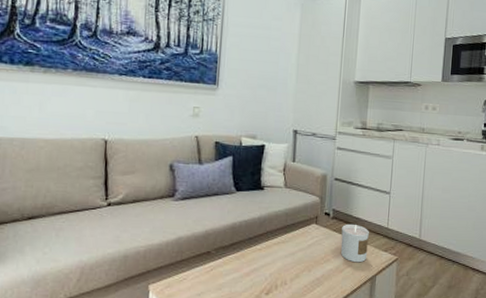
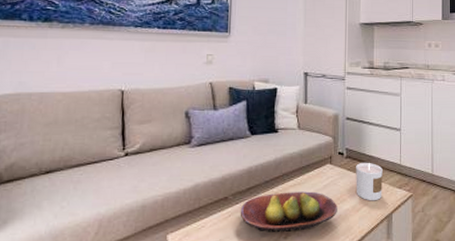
fruit bowl: none [222,249,321,289] -> present [240,191,337,233]

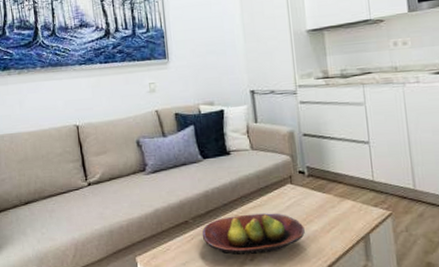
candle: present [356,162,383,201] -> none [320,179,355,222]

